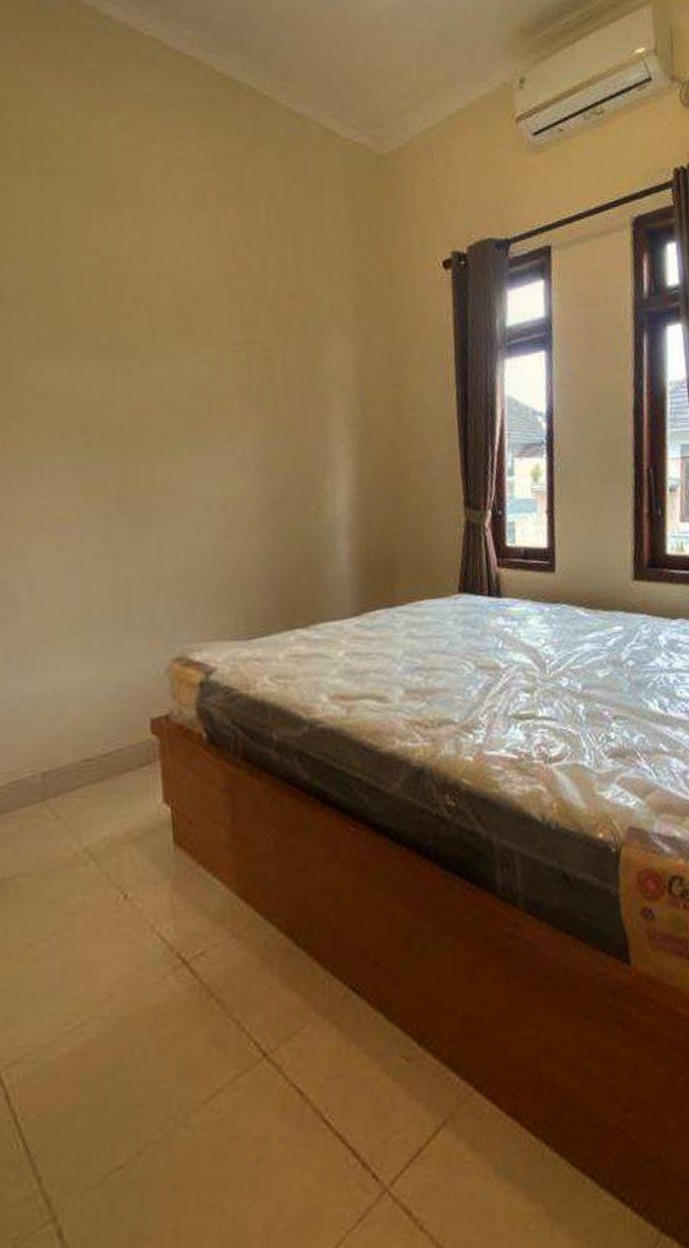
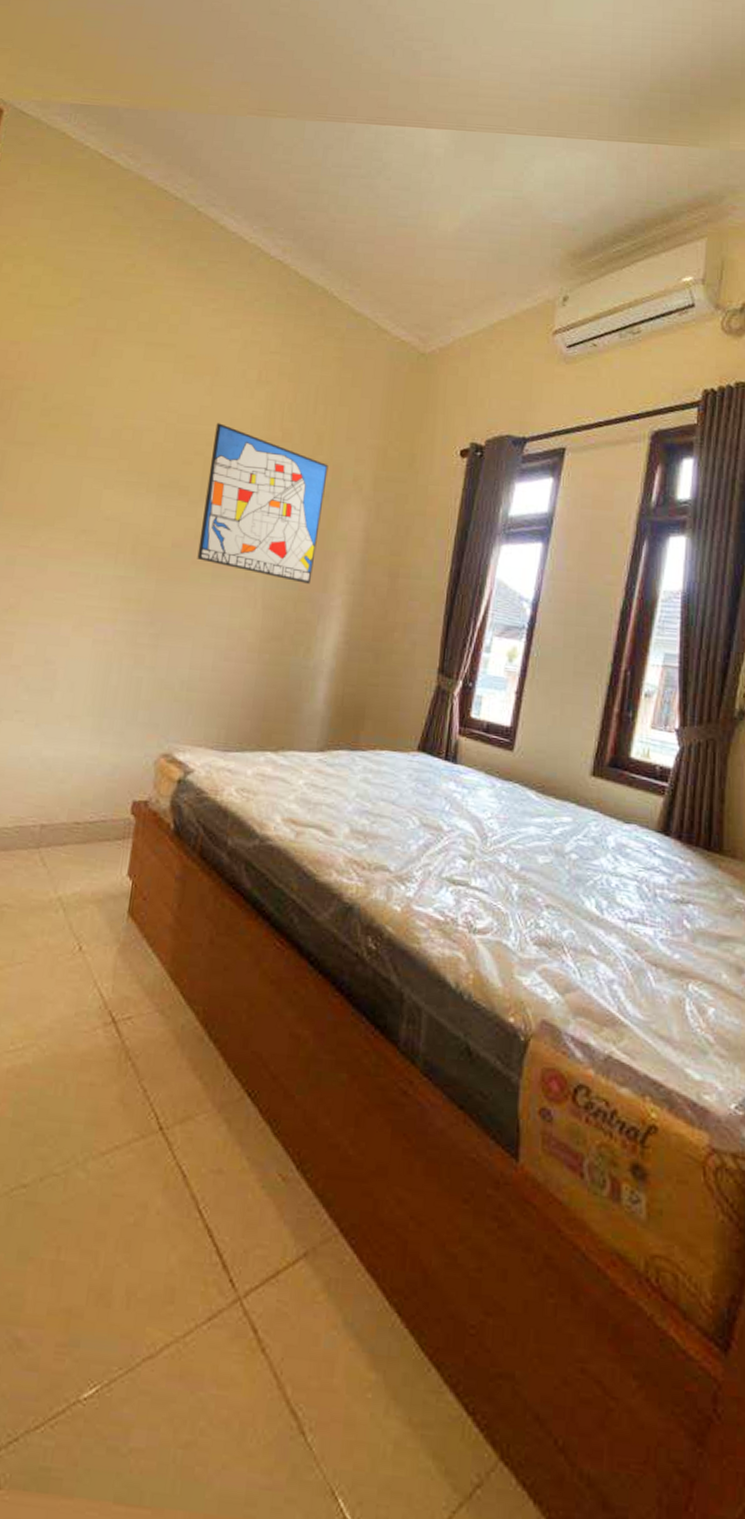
wall art: none [153,262,307,436] -> present [197,423,328,584]

